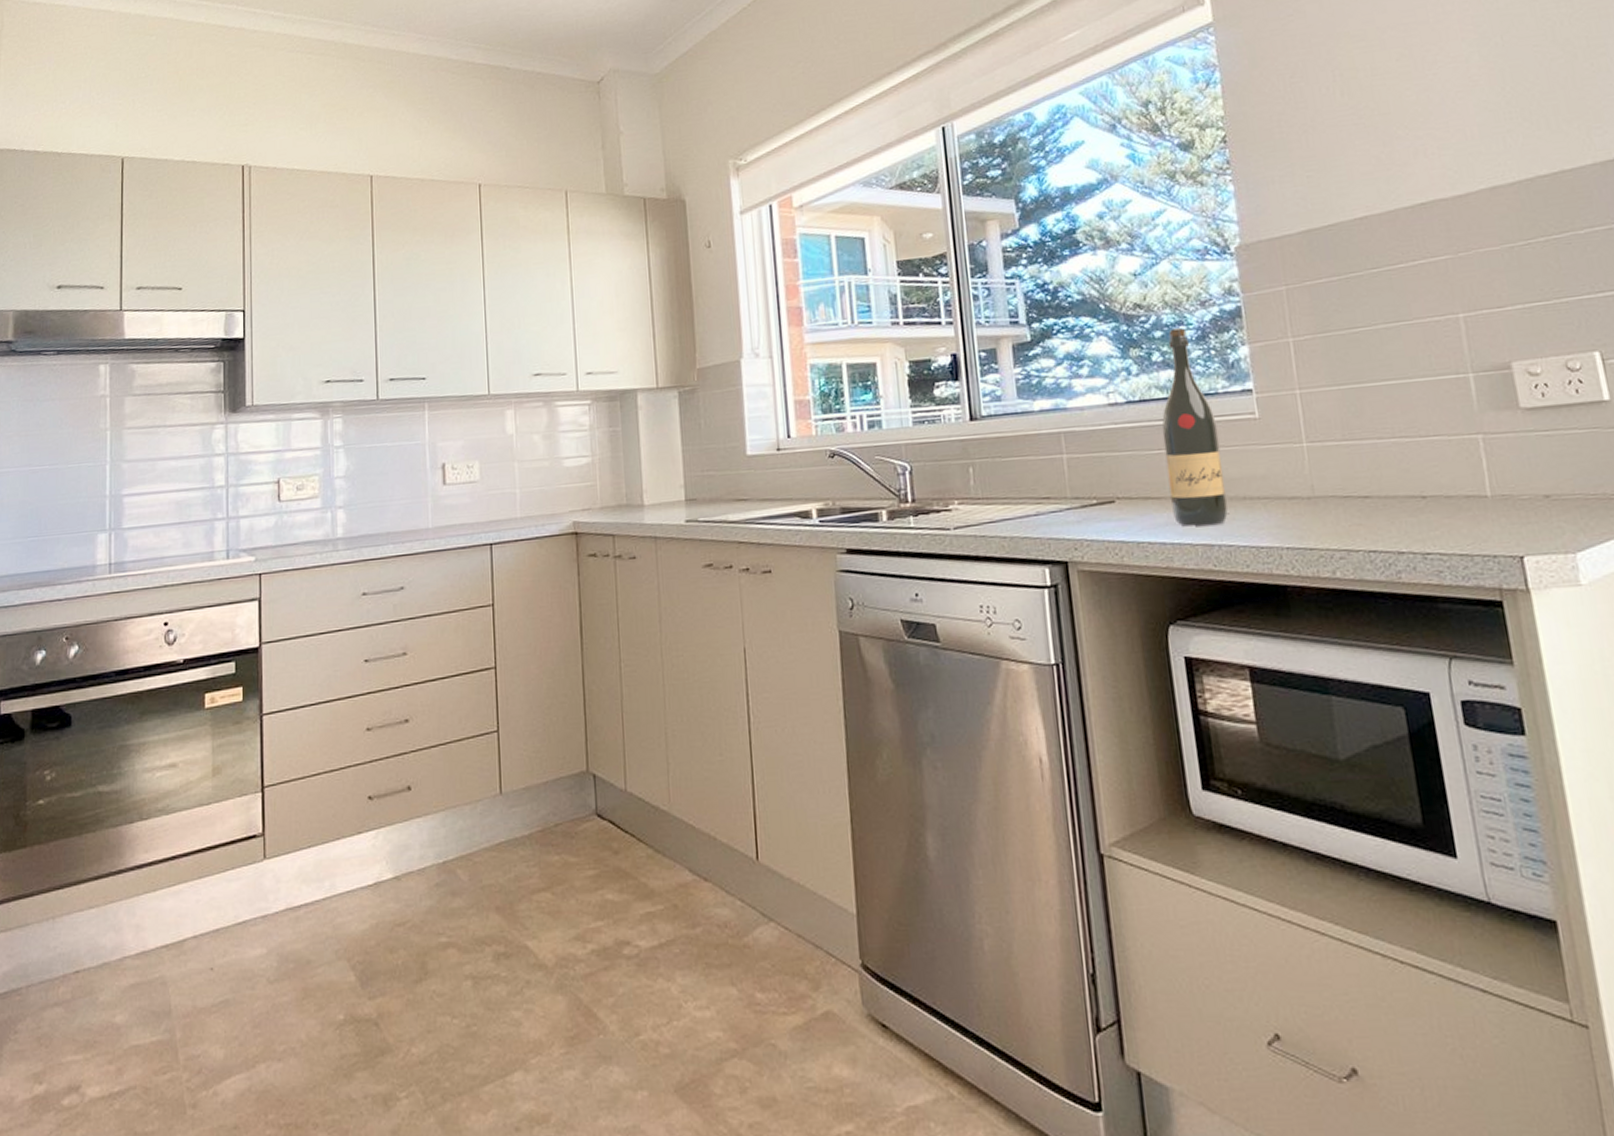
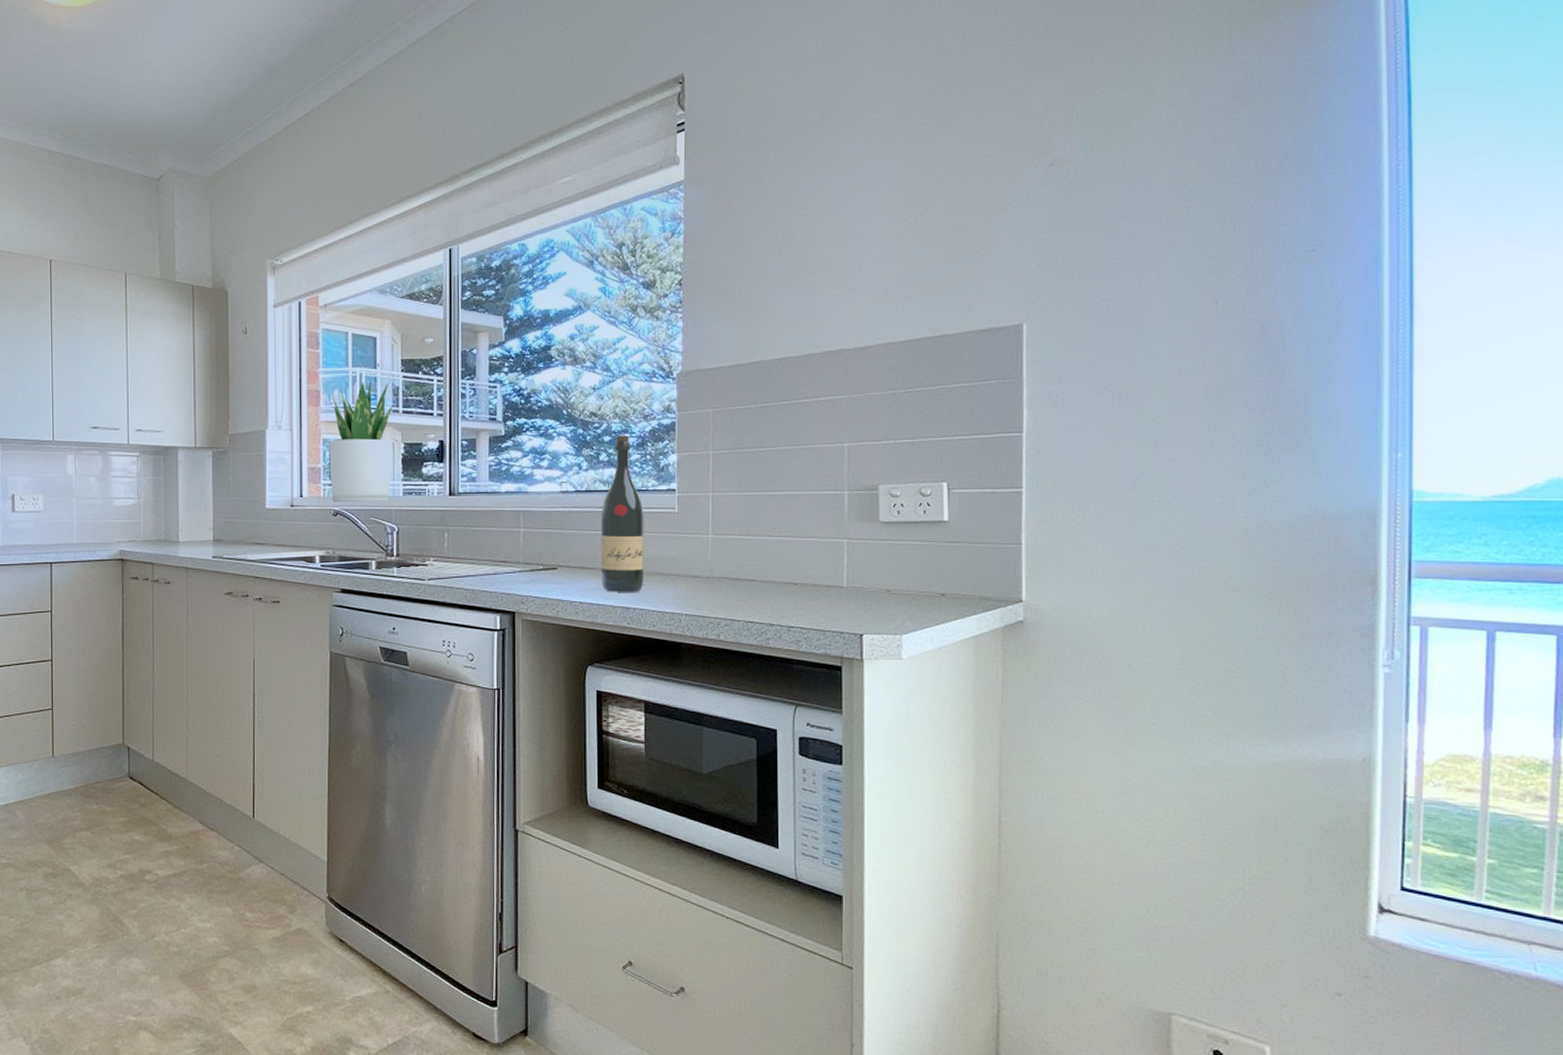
planter: none [815,289,897,441] -> present [329,380,394,502]

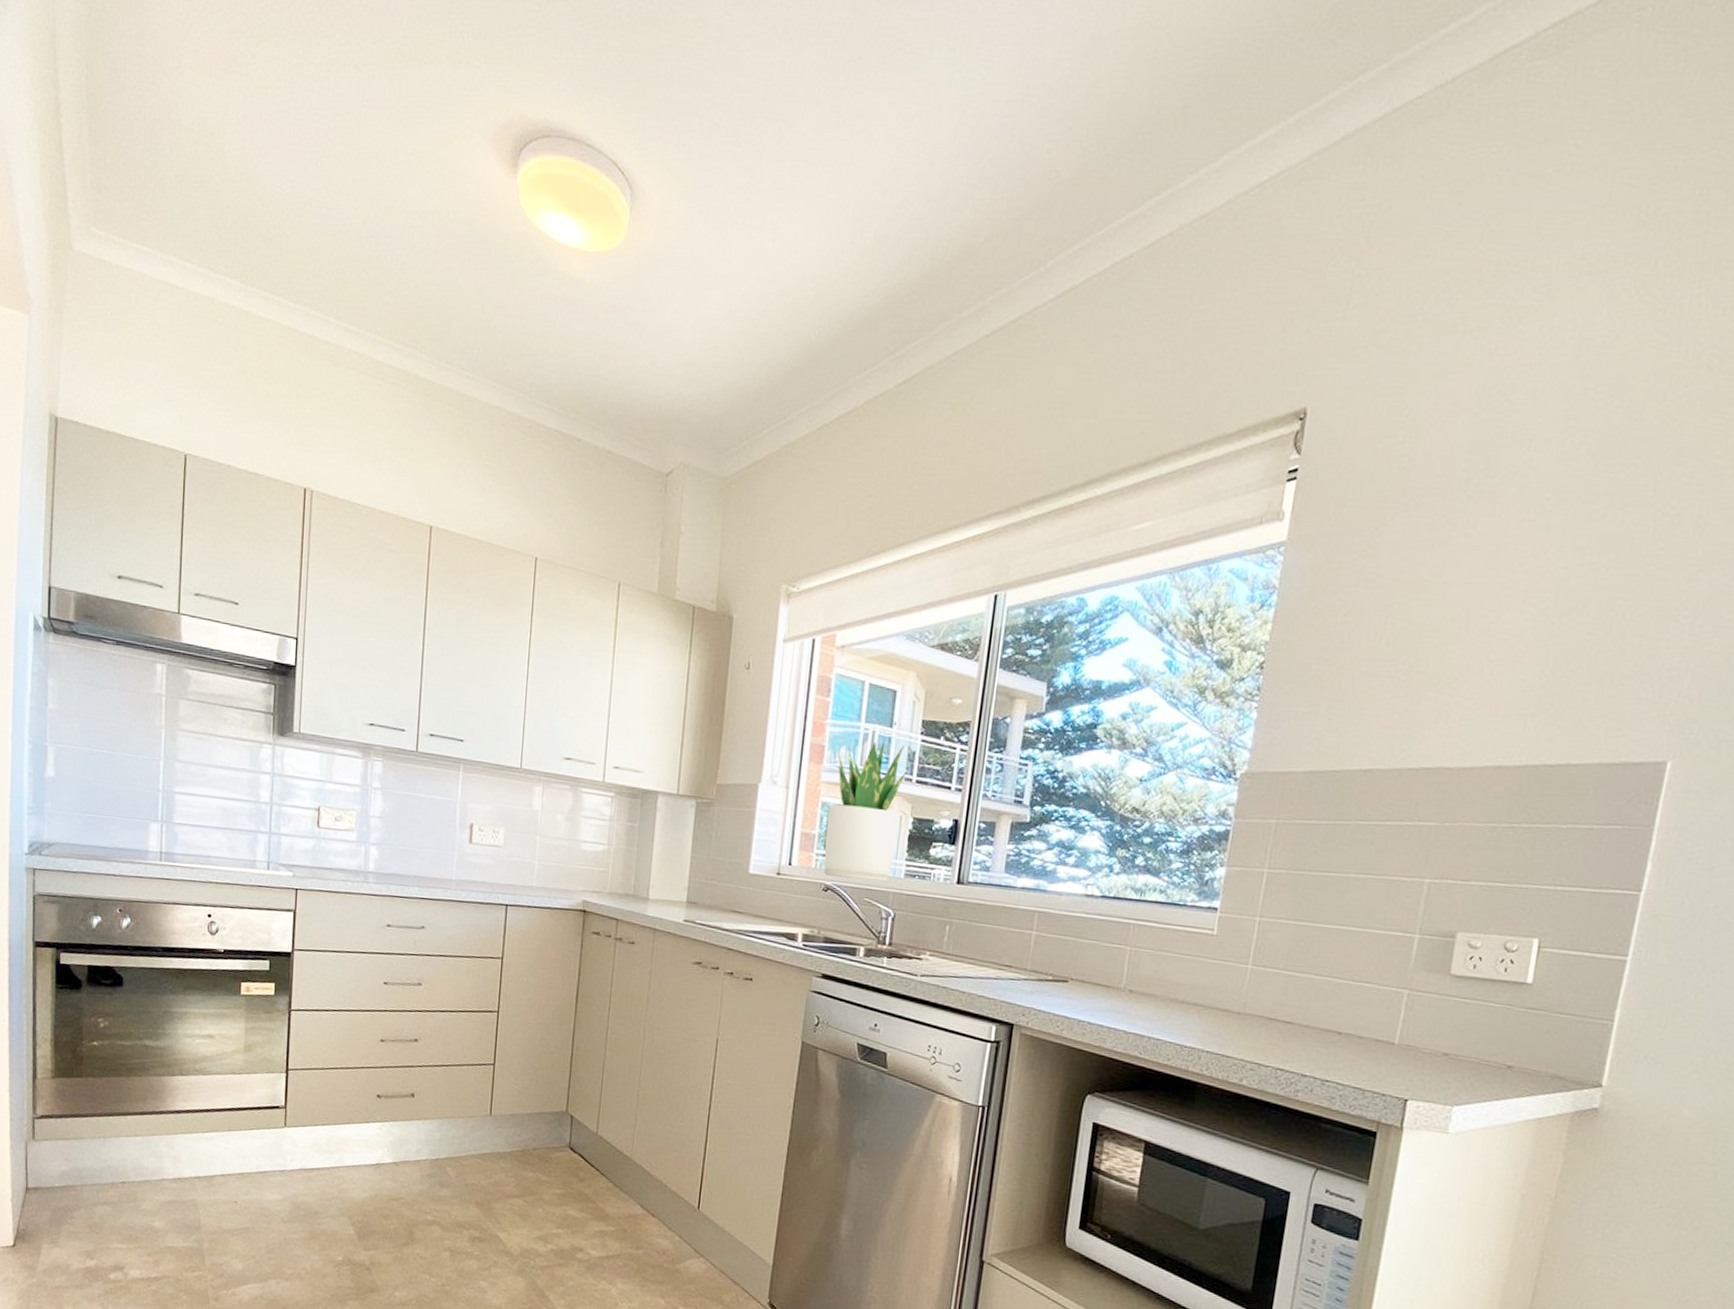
wine bottle: present [601,435,645,592] -> none [1116,838,1178,1020]

